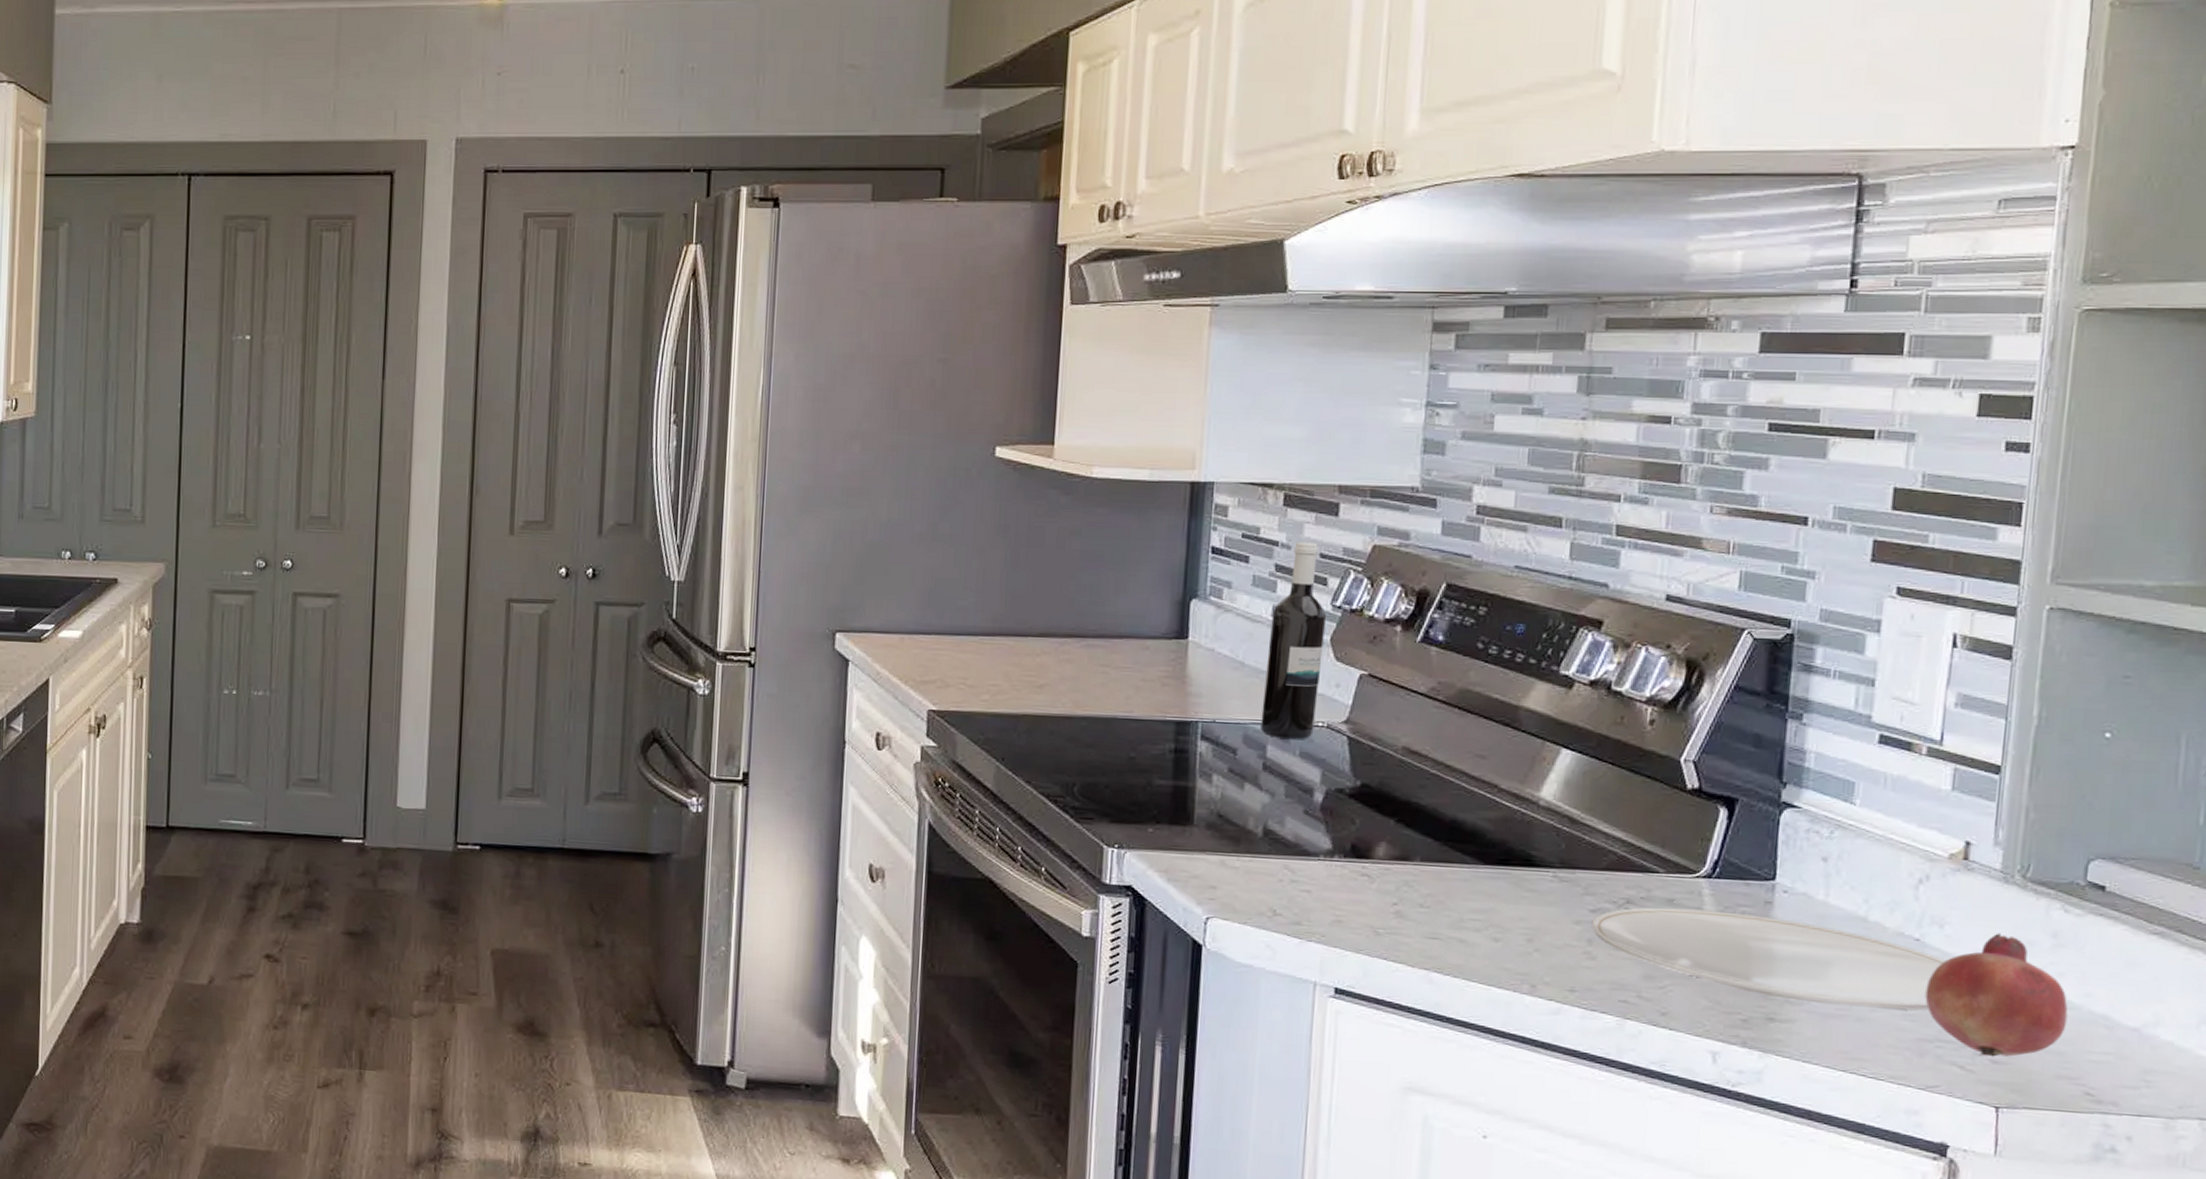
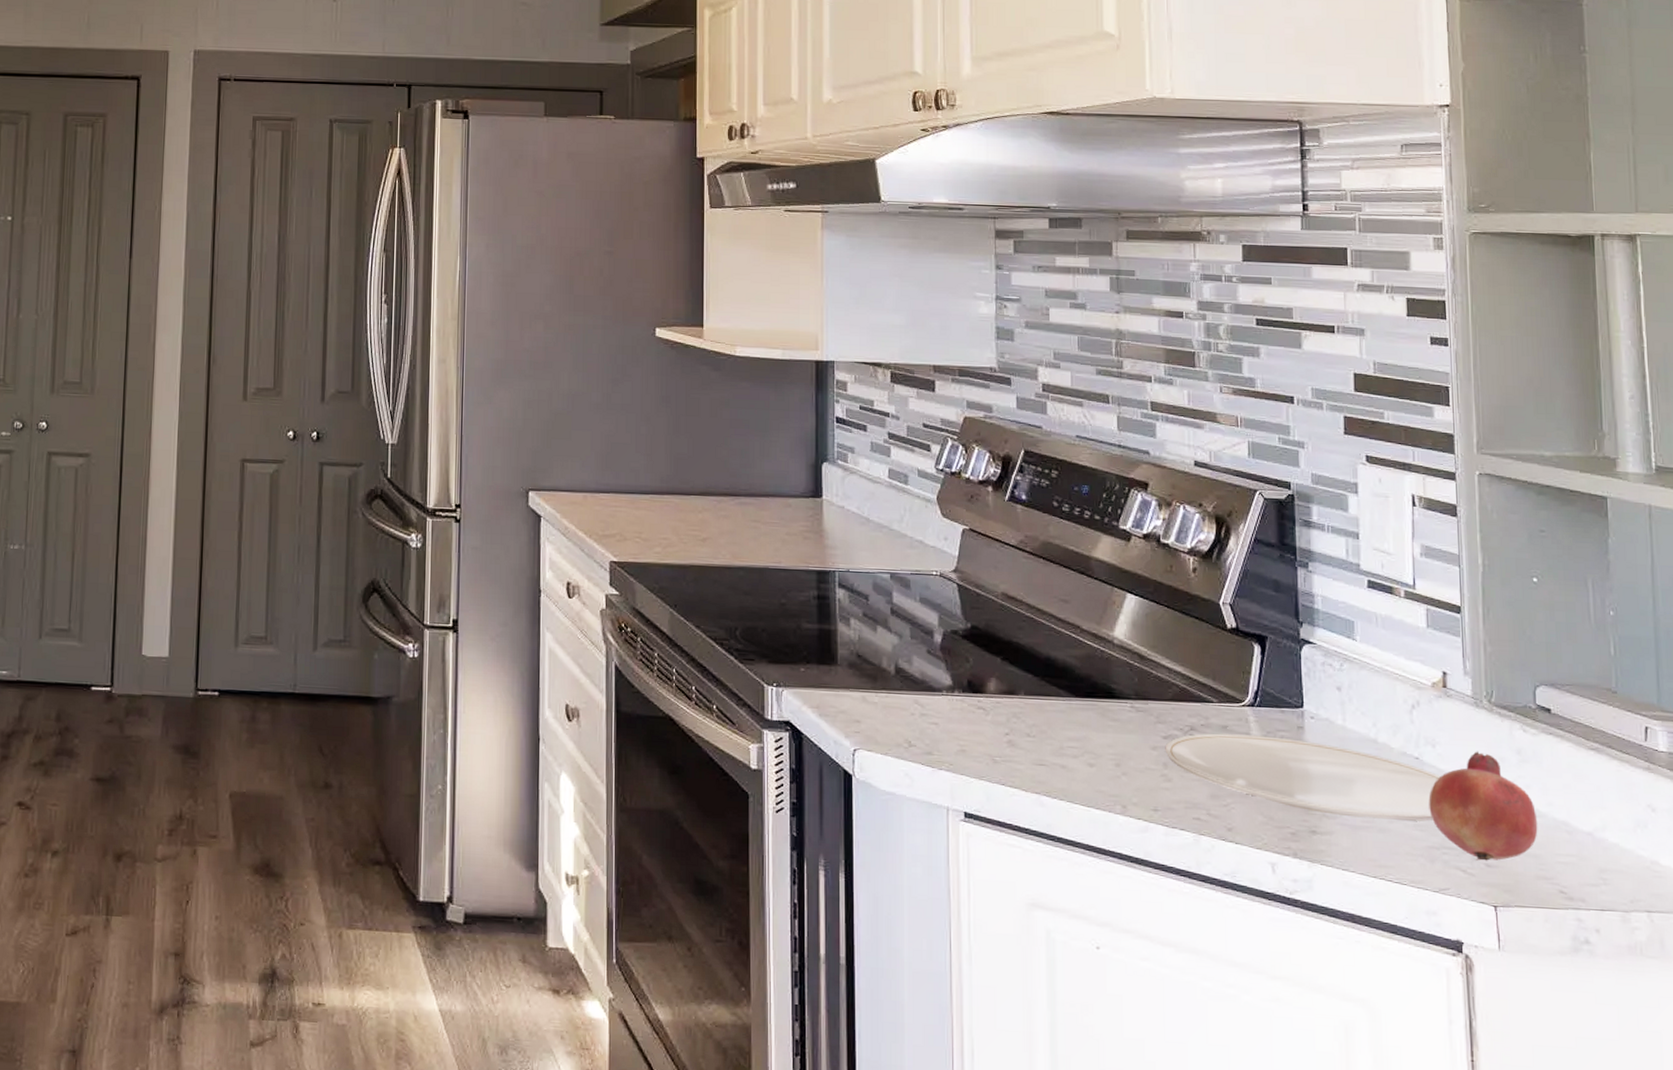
wine bottle: present [1260,542,1327,740] -> none [886,413,933,587]

